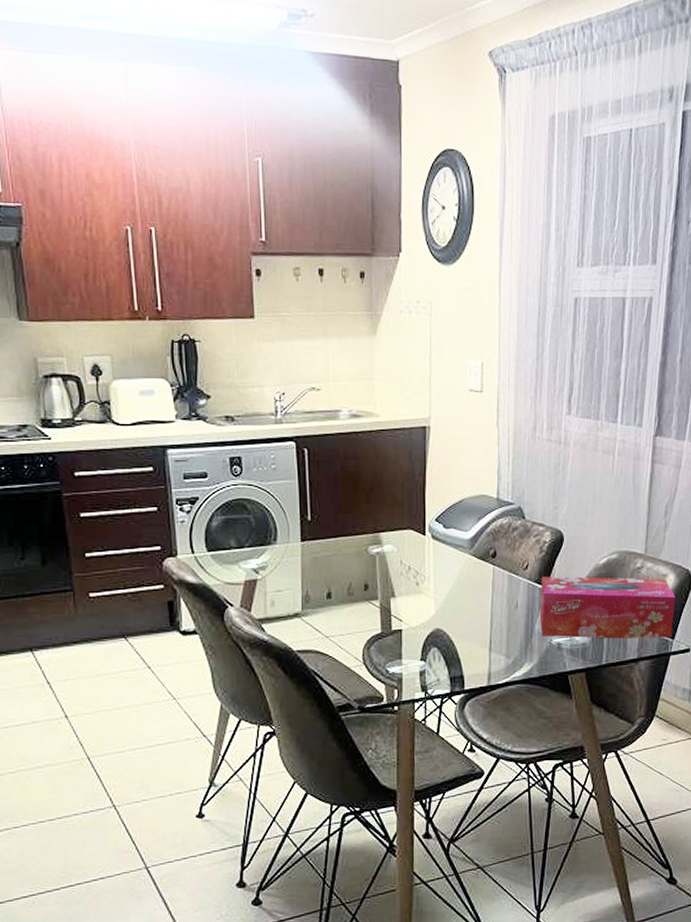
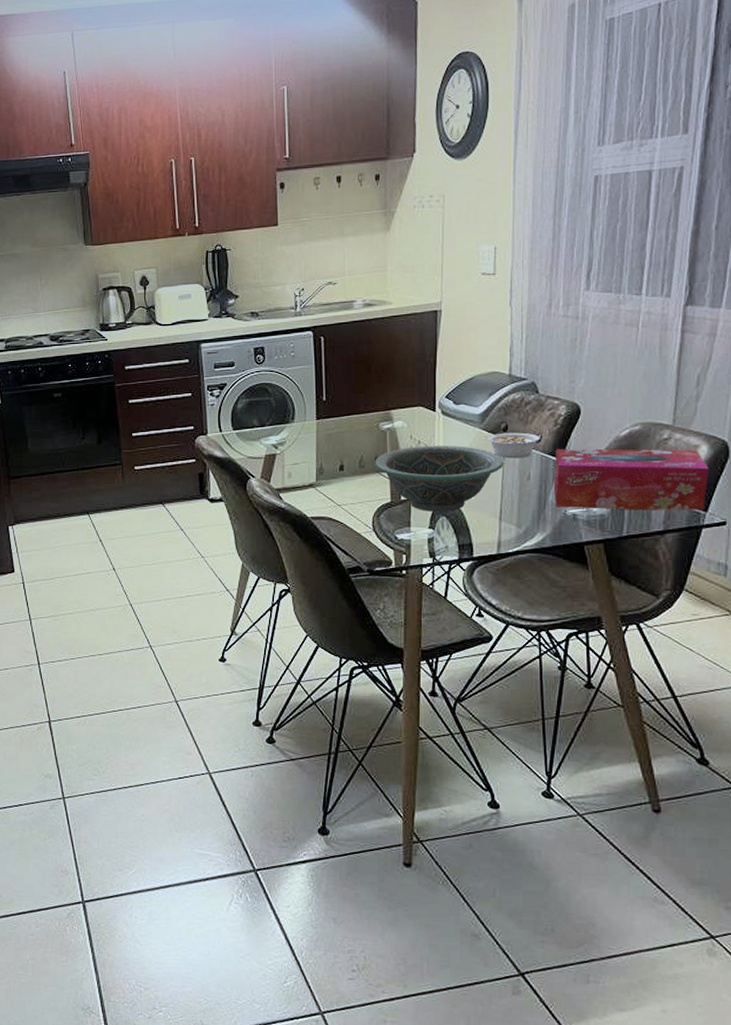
decorative bowl: none [364,571,493,642] -> present [375,445,504,511]
legume: none [477,559,535,586] -> present [488,432,549,459]

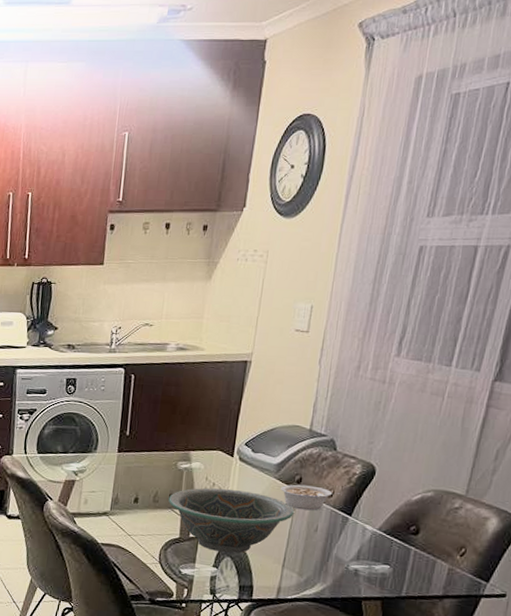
tissue box: present [553,448,709,510] -> none [338,506,496,580]

